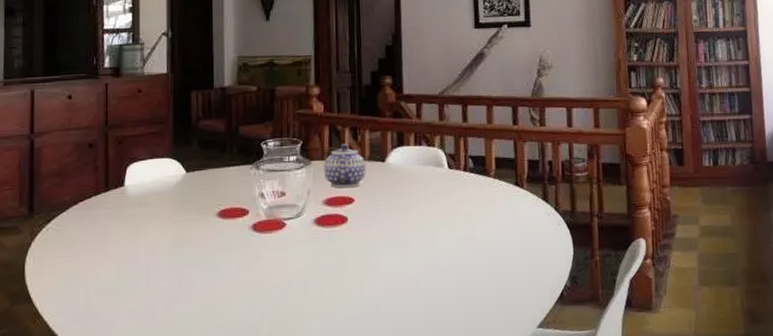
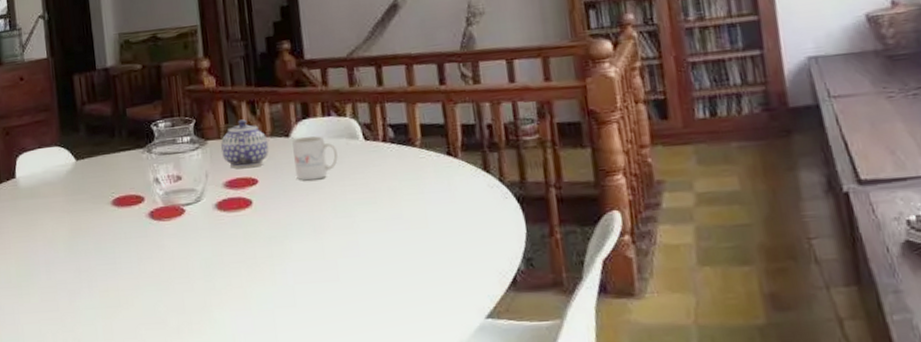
mug: none [387,162,425,202] -> present [292,136,338,181]

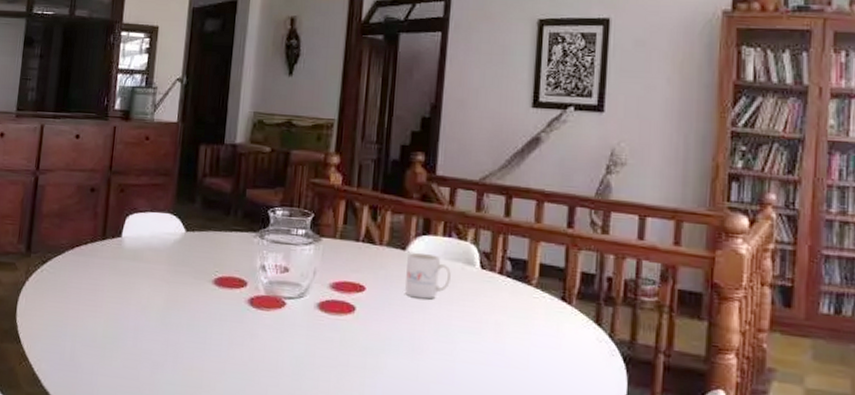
teapot: present [220,119,270,169] -> none [333,223,384,274]

